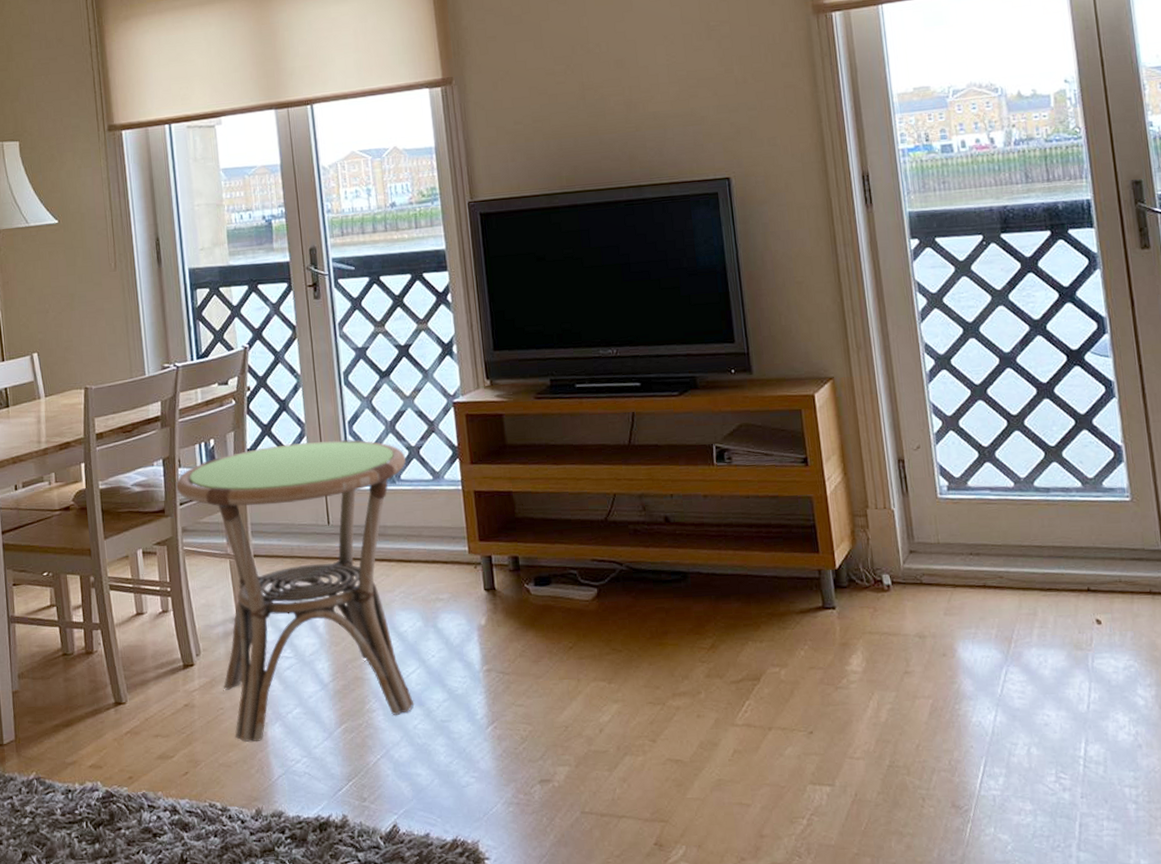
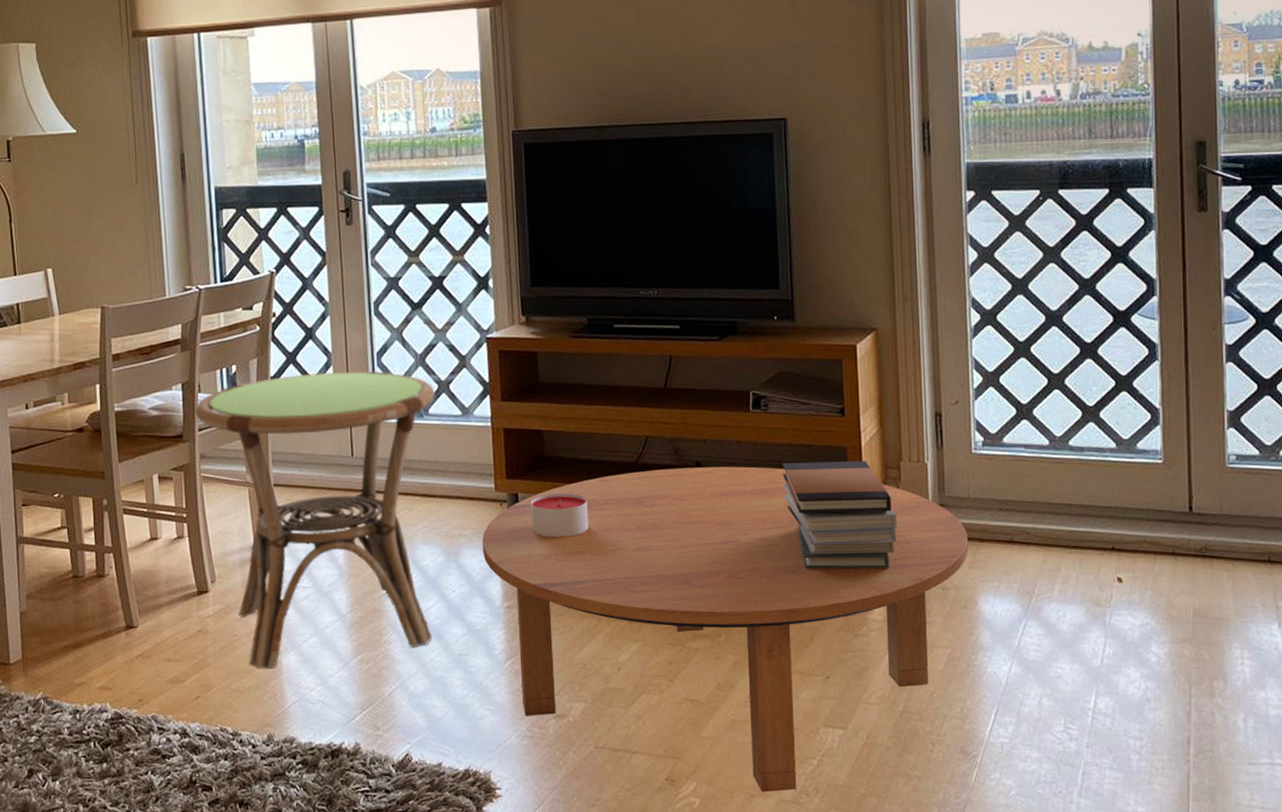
coffee table: none [458,520,942,855] -> present [482,466,968,793]
candle: none [504,553,563,599] -> present [531,493,589,537]
book stack: none [750,510,869,622] -> present [783,461,897,569]

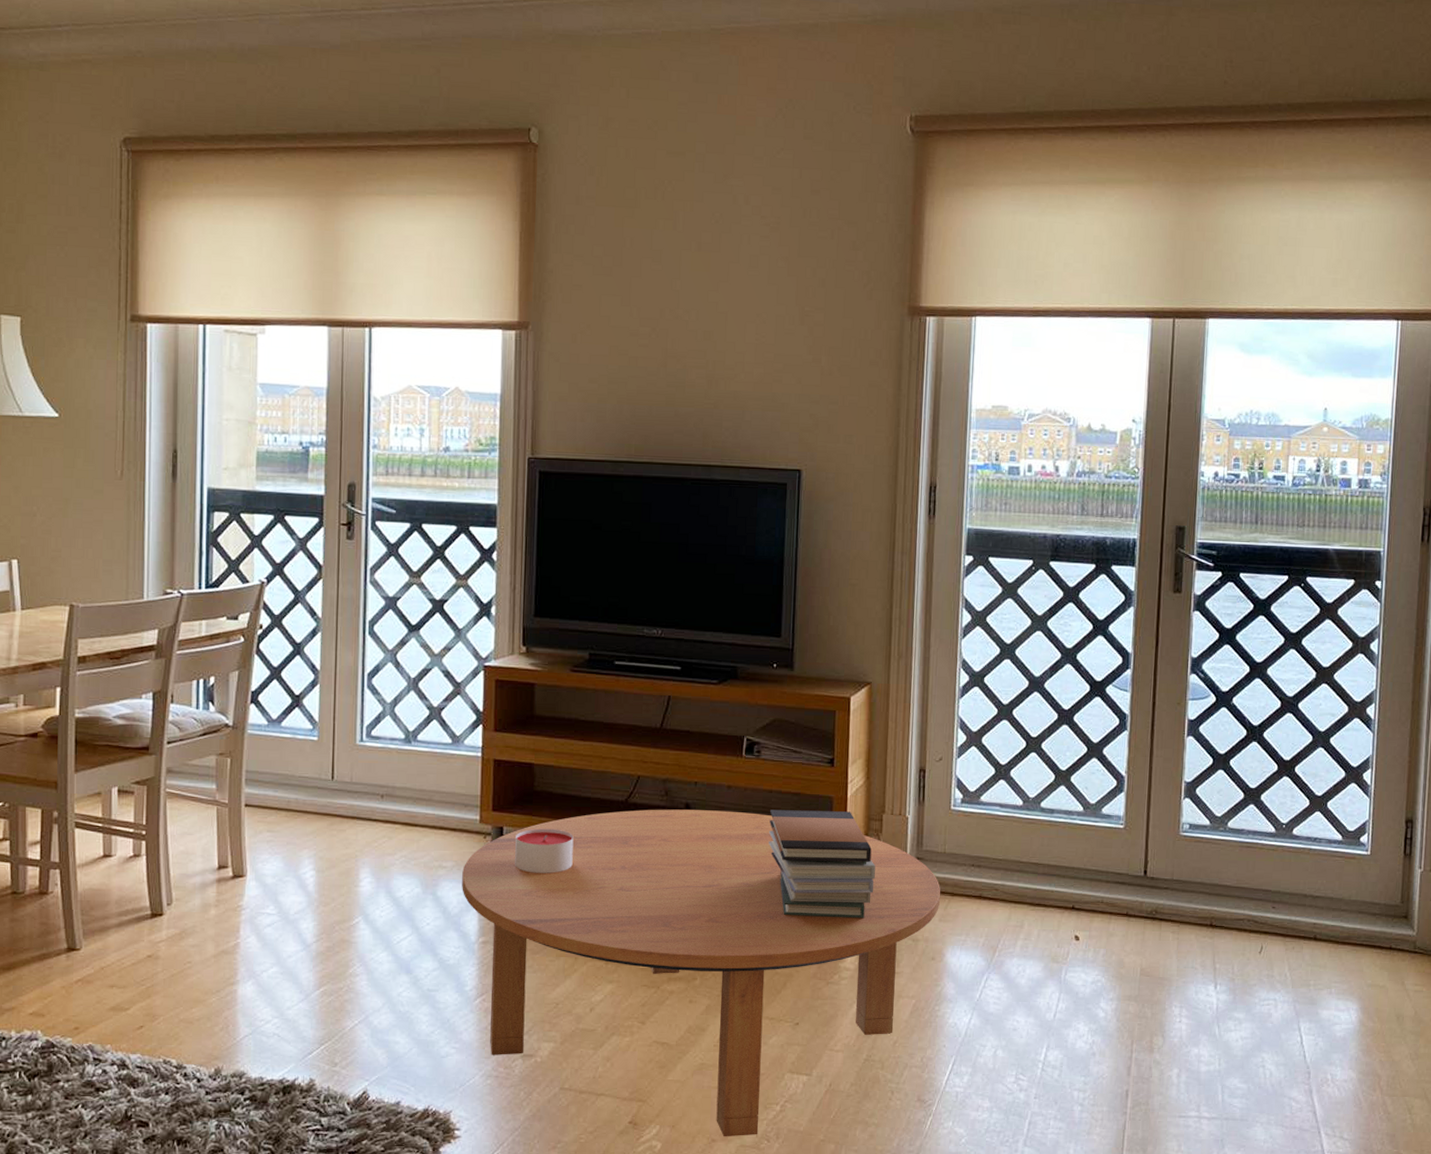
side table: present [195,370,435,670] -> none [166,690,426,1000]

